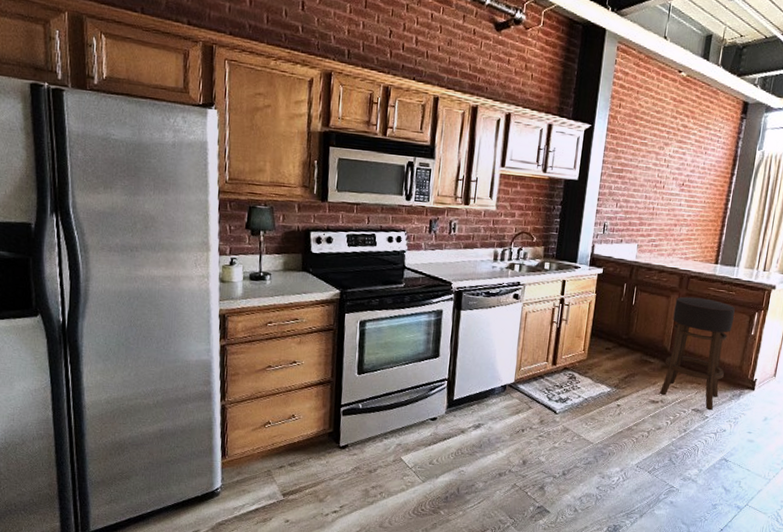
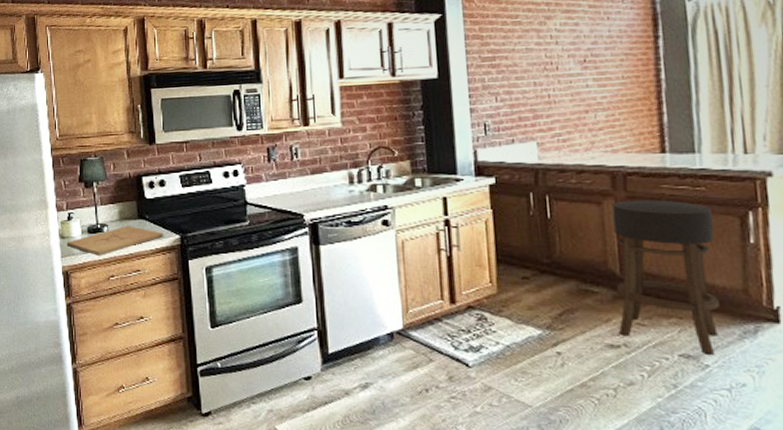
cutting board: none [226,276,325,304] -> present [66,226,164,257]

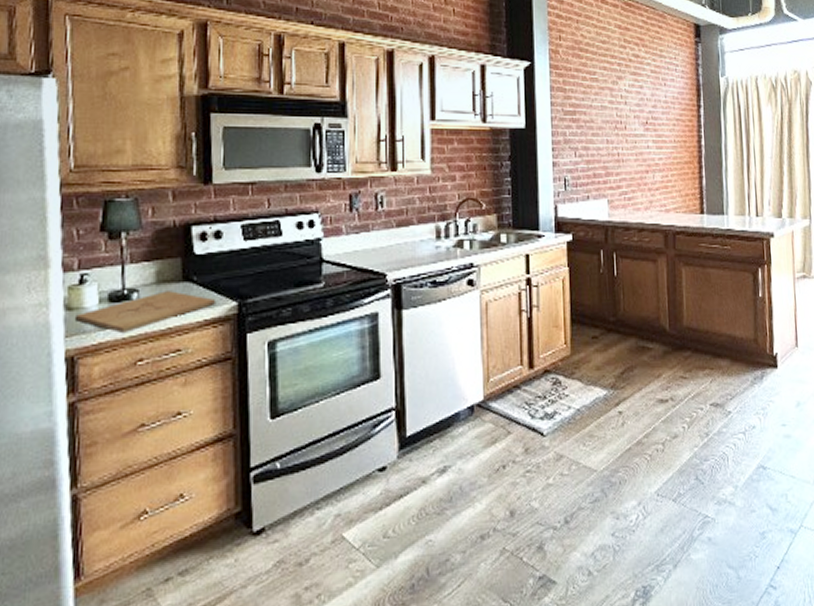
bar stool: present [612,199,719,356] -> none [664,257,738,403]

